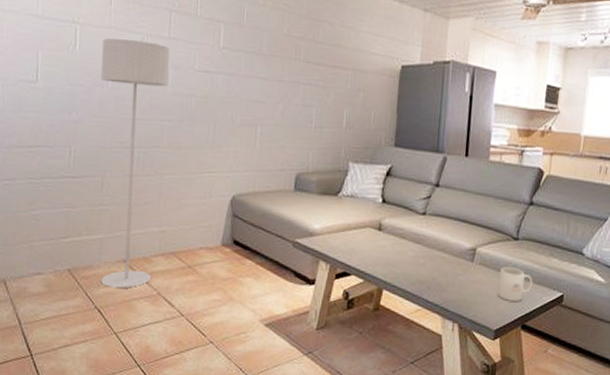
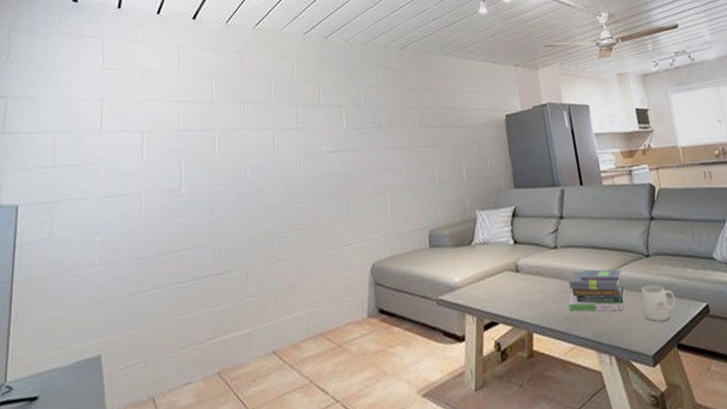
floor lamp: present [101,38,170,288] -> none [239,134,302,385]
books: none [424,240,485,285] -> present [568,269,625,312]

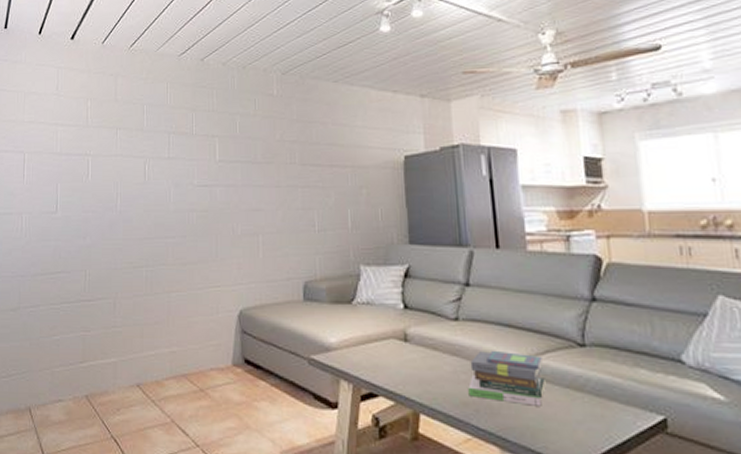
mug: present [640,285,677,322] -> none [567,382,619,428]

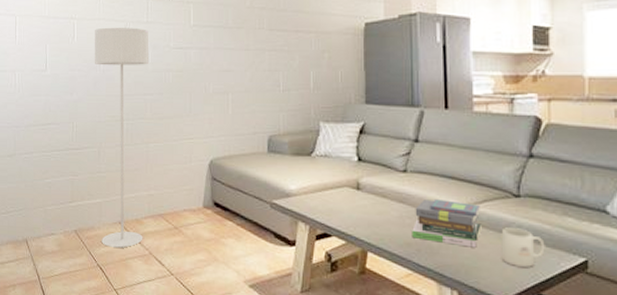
floor lamp: none [111,164,170,415] -> present [95,27,148,248]
mug: none [567,382,619,428] -> present [501,227,545,267]

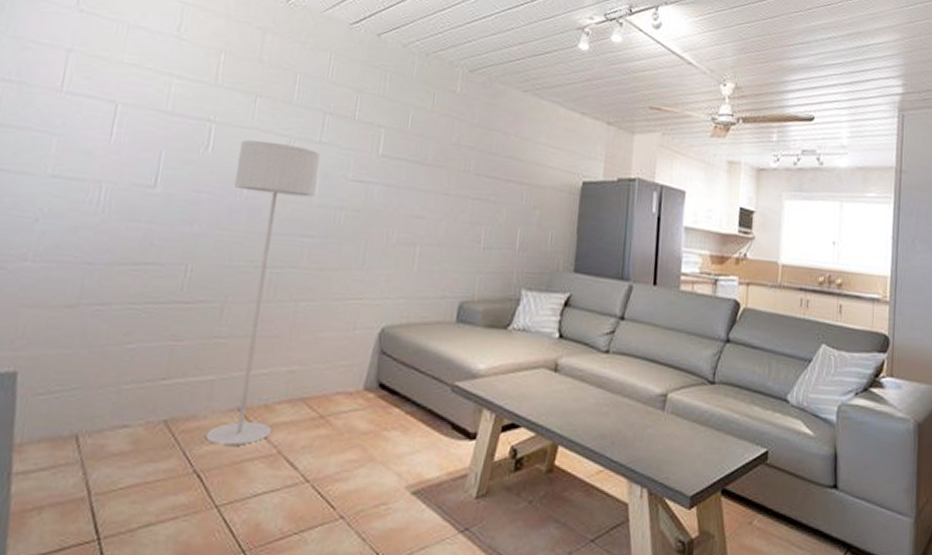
books: present [412,198,482,248] -> none [607,384,677,439]
mug: present [501,227,545,267] -> none [692,417,733,460]

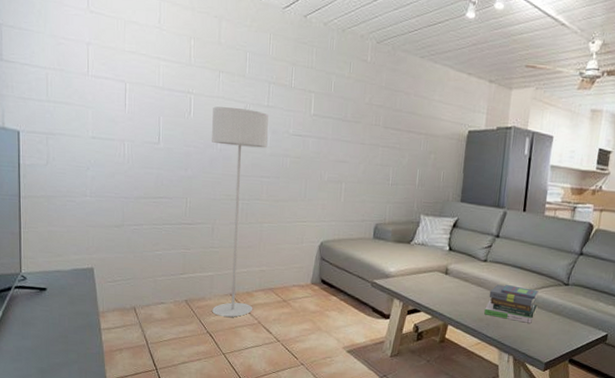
books: none [607,384,677,439] -> present [484,284,539,323]

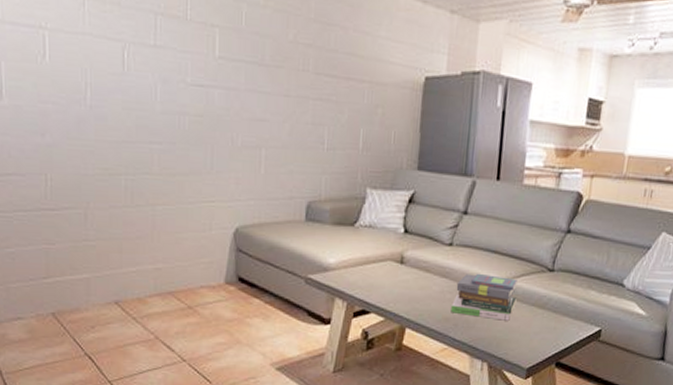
floor lamp: present [212,106,268,317] -> none [77,46,156,333]

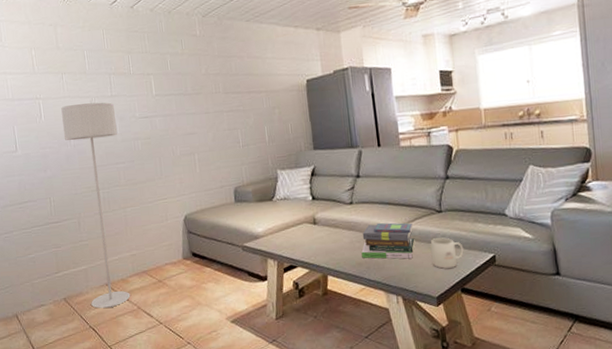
floor lamp: none [77,46,156,333] -> present [61,102,131,308]
mug: none [530,301,569,337] -> present [430,237,464,269]

